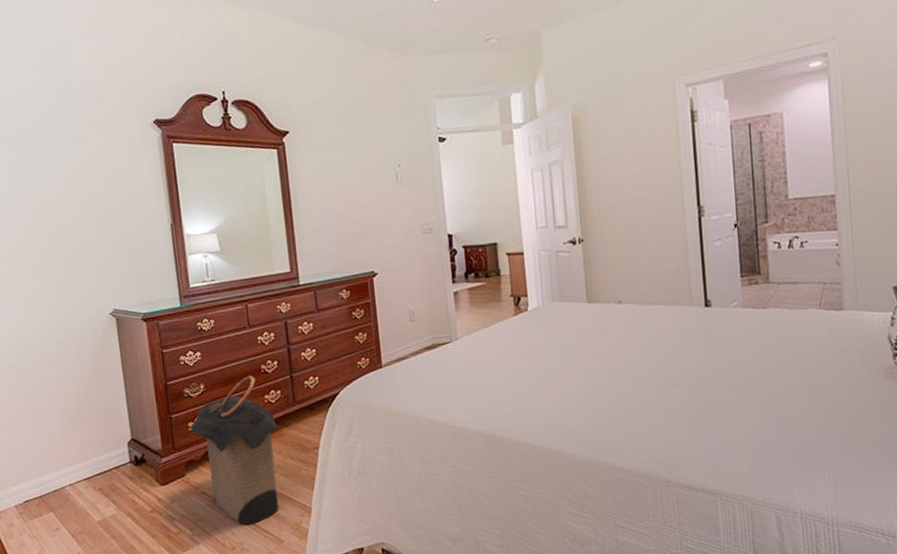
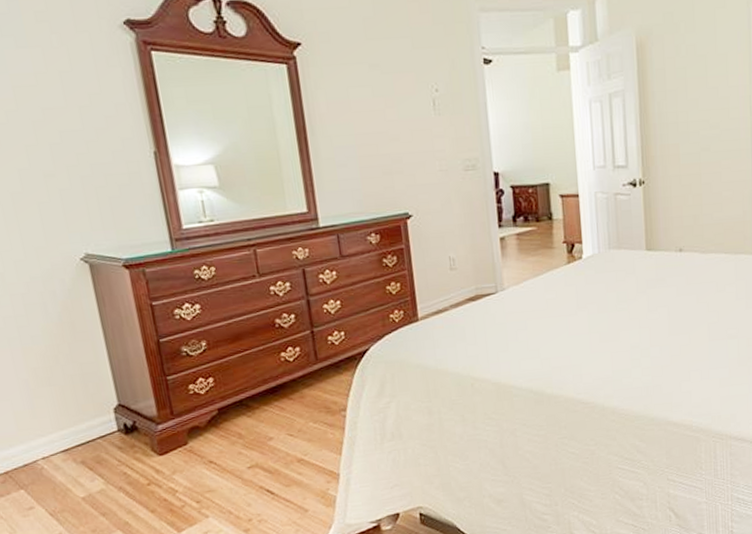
laundry hamper: present [191,376,280,525] -> none [192,331,302,495]

